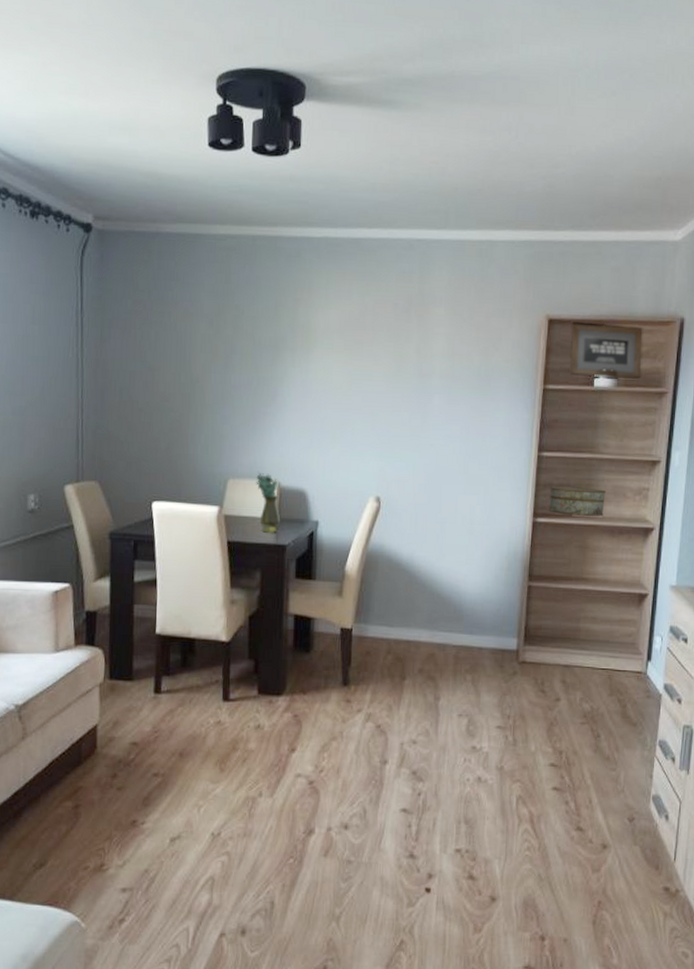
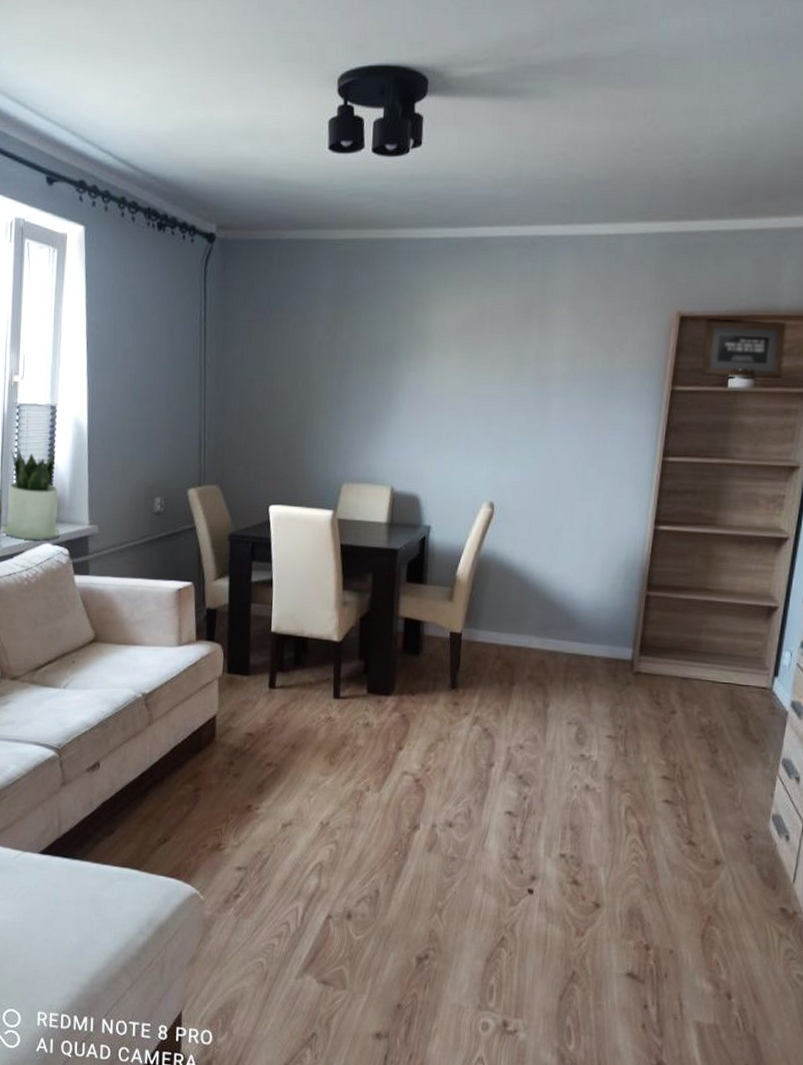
vase: present [256,472,281,533] -> none [369,477,393,537]
decorative box: present [548,486,605,516] -> none [671,492,736,525]

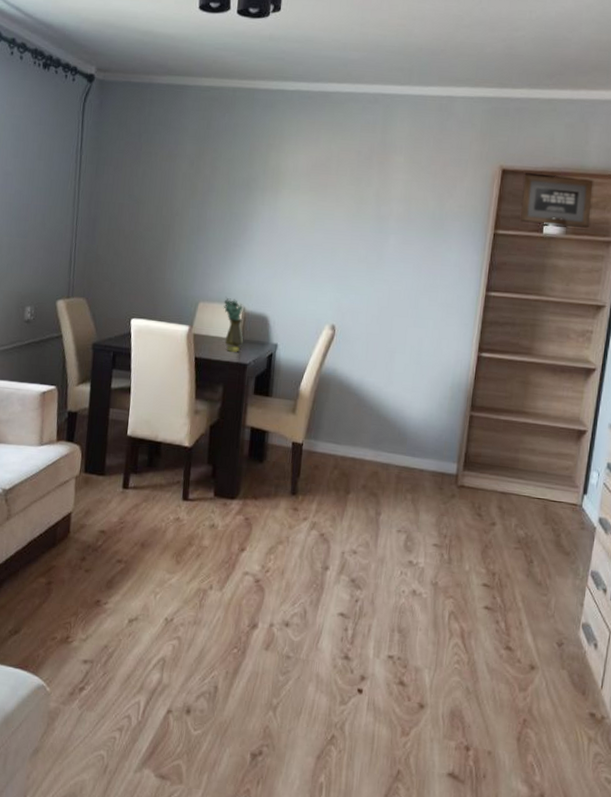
vase: none [369,477,393,537] -> present [223,297,244,353]

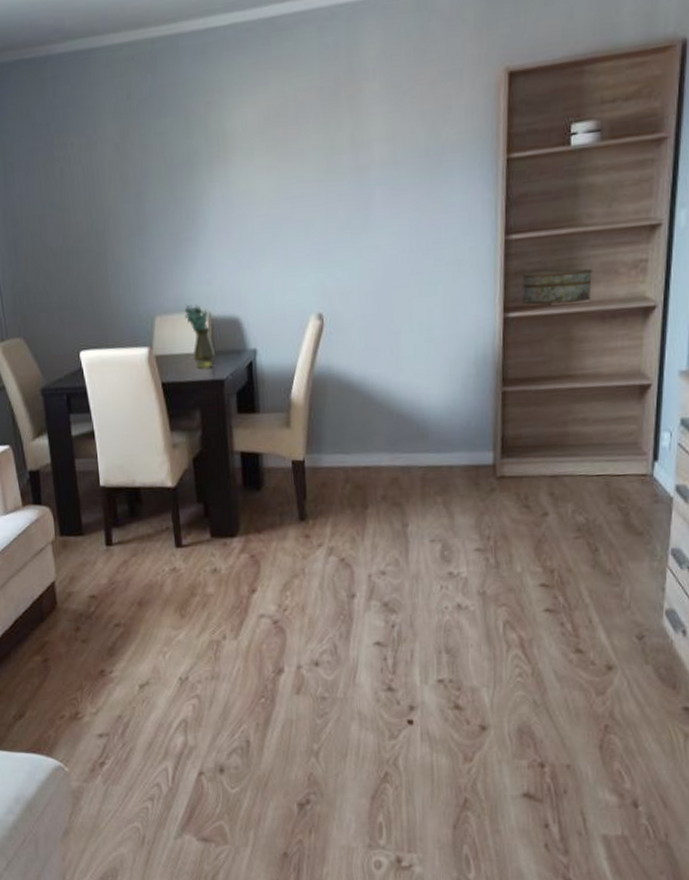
decorative box: none [493,324,550,355] -> present [521,268,592,305]
picture frame: present [520,175,592,228] -> none [538,61,631,137]

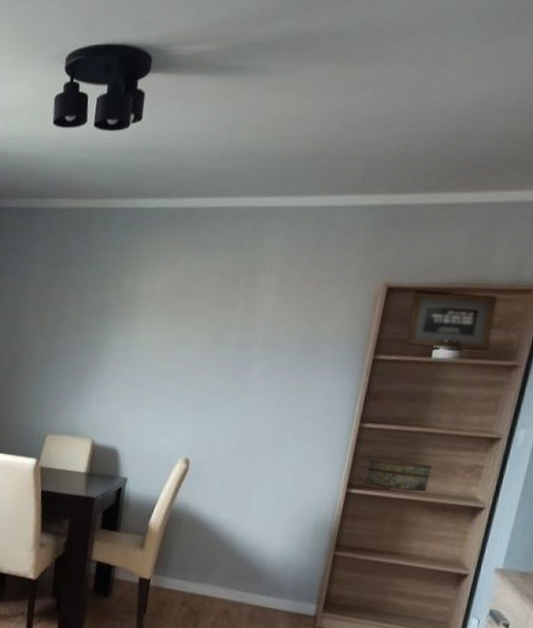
vase: present [184,304,216,369] -> none [71,429,92,486]
picture frame: none [538,61,631,137] -> present [405,292,496,351]

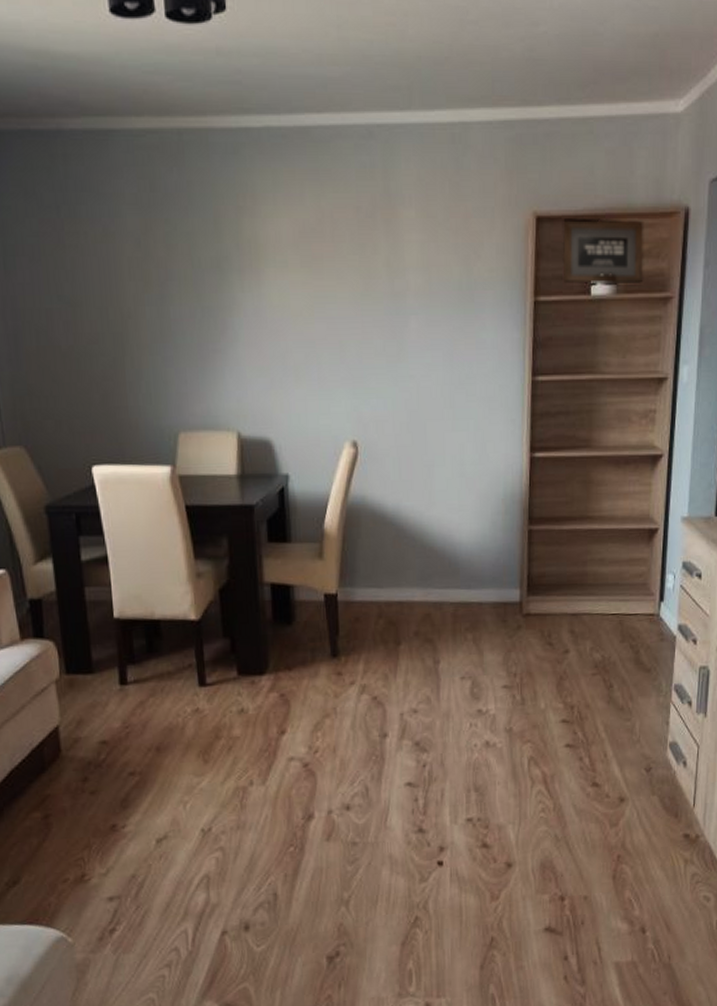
decorative box: present [364,458,432,492] -> none [546,414,609,447]

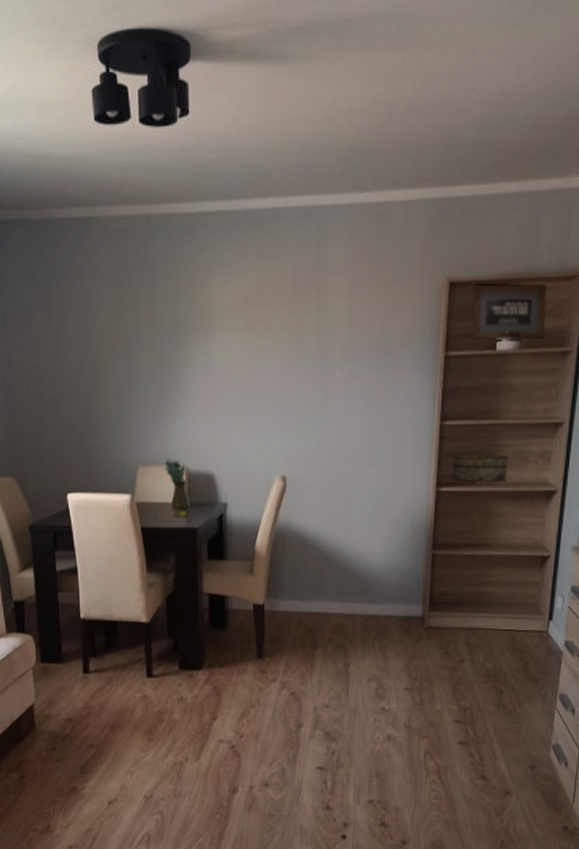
vase: none [211,421,245,492] -> present [164,458,191,517]
decorative box: none [546,414,609,447] -> present [451,454,508,483]

